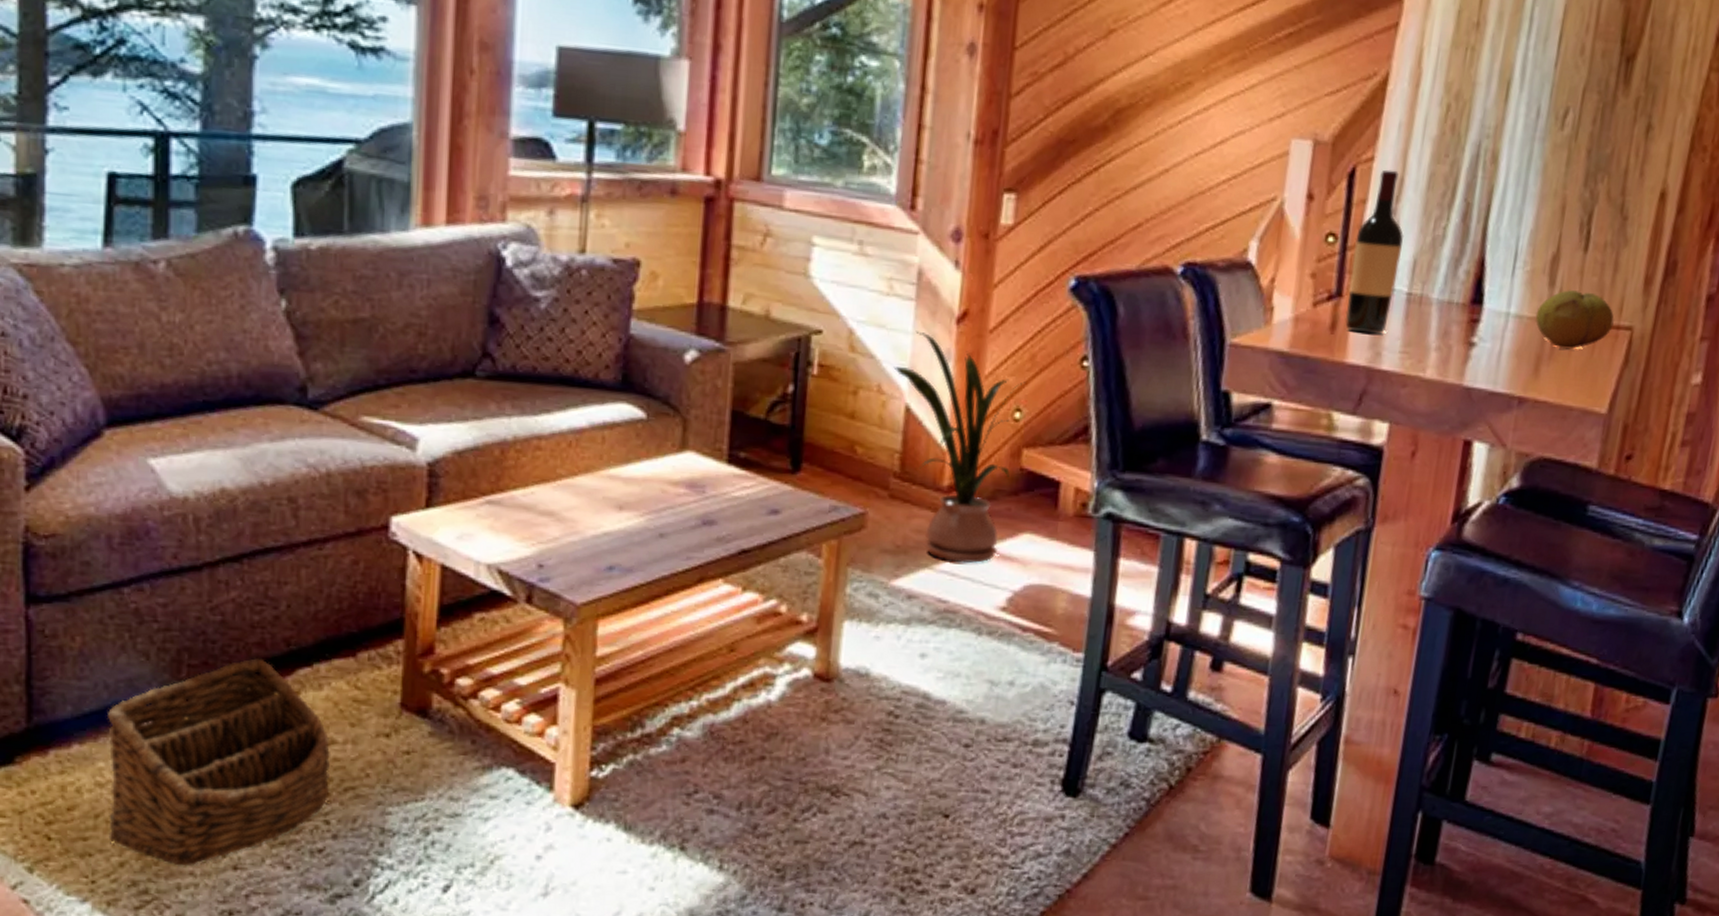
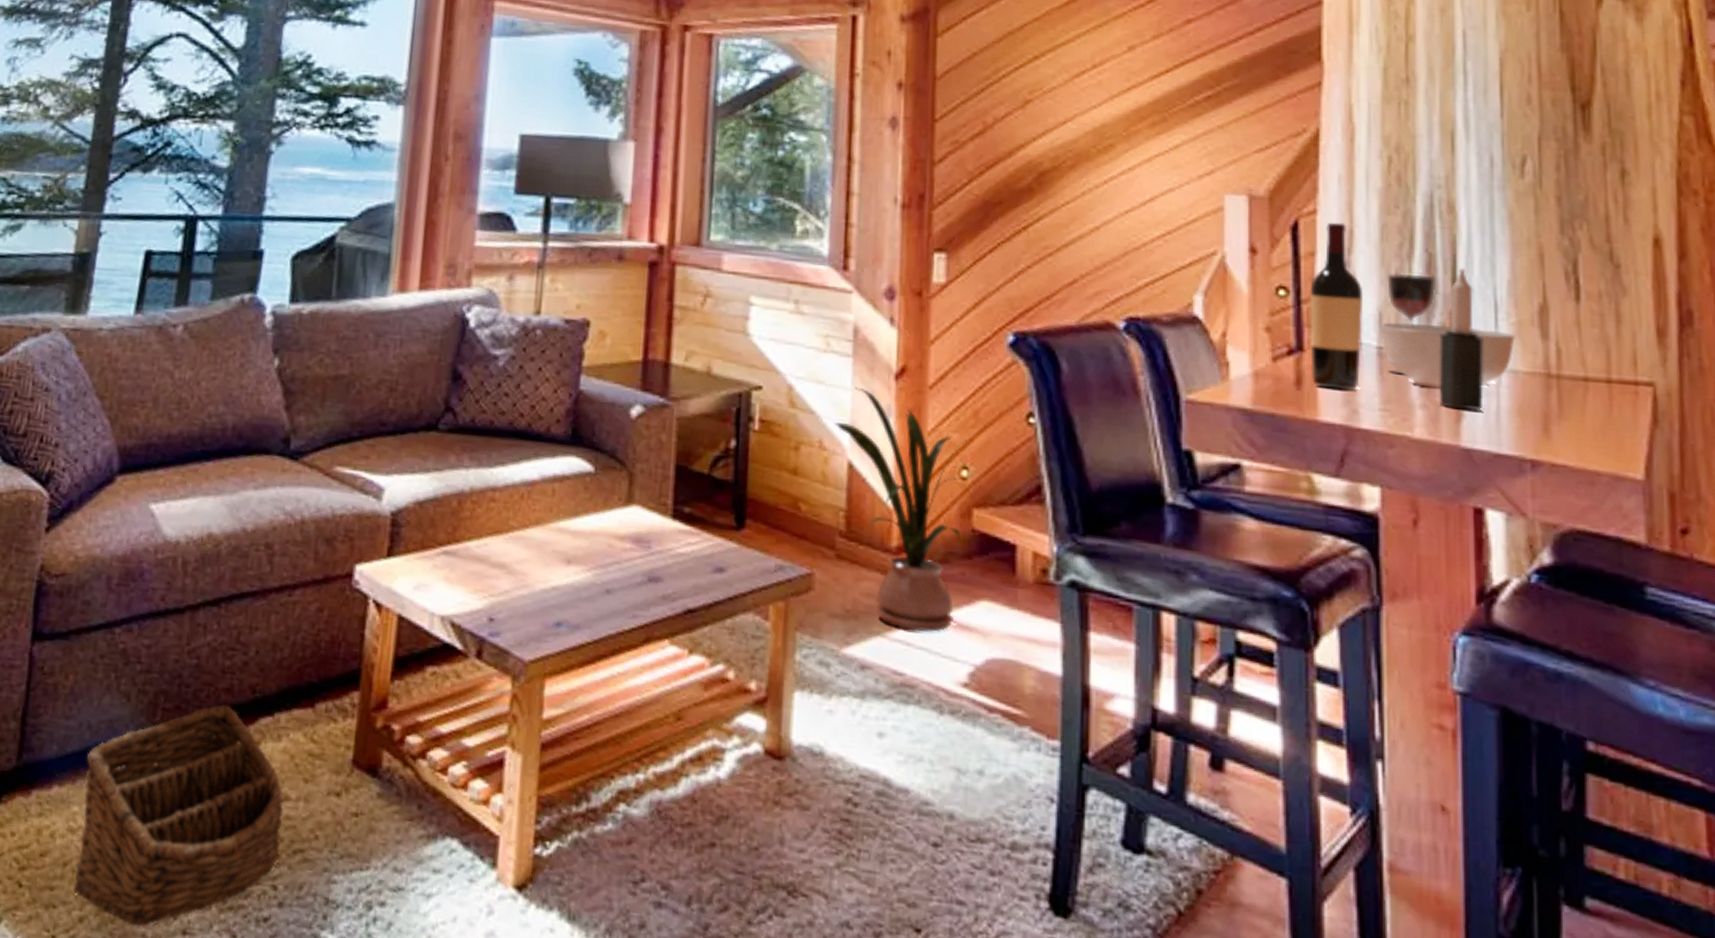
bowl: none [1412,269,1527,332] -> present [1380,322,1515,389]
wineglass: none [1413,221,1470,320] -> present [1387,273,1437,375]
candle: none [1451,218,1500,352] -> present [1439,268,1484,410]
fruit: present [1535,290,1614,350] -> none [1532,343,1630,408]

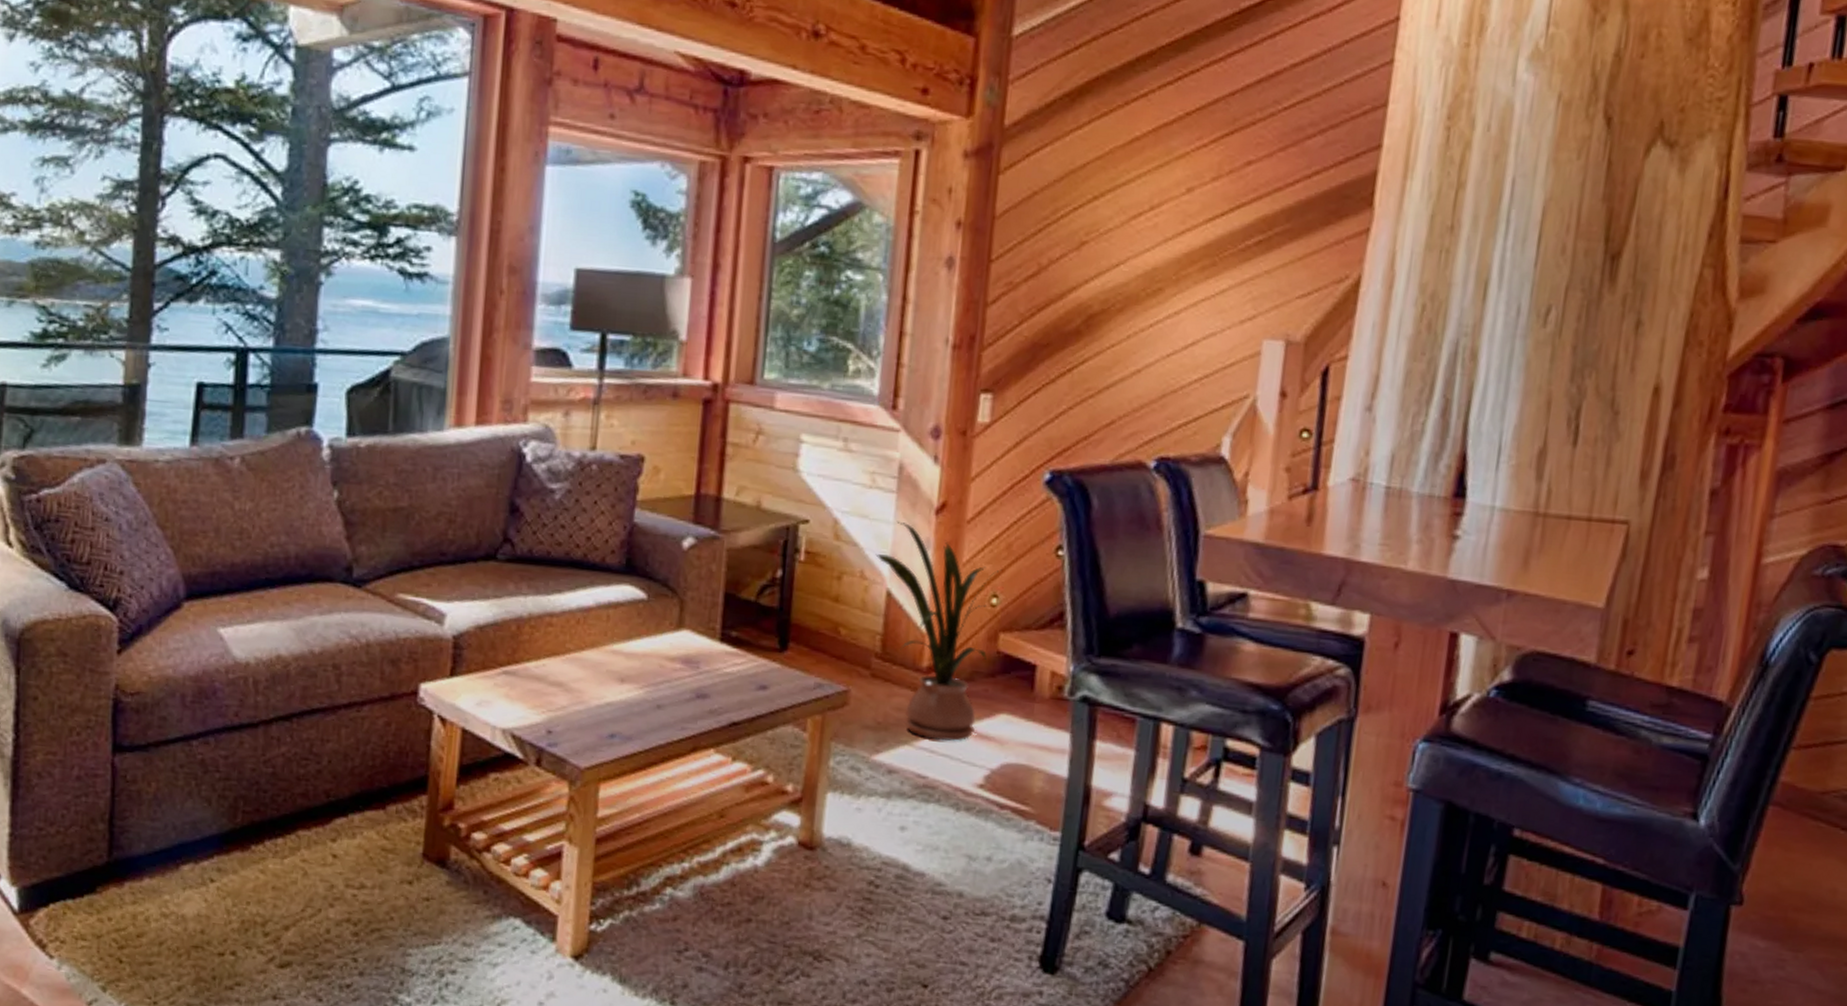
basket: present [73,704,284,927] -> none [170,807,361,994]
wine bottle: present [1310,222,1364,390] -> none [1321,367,1381,527]
bowl: present [1380,322,1515,389] -> none [1390,464,1513,525]
wineglass: present [1387,273,1437,375] -> none [1392,417,1450,513]
candle: present [1439,268,1484,410] -> none [1434,413,1484,545]

